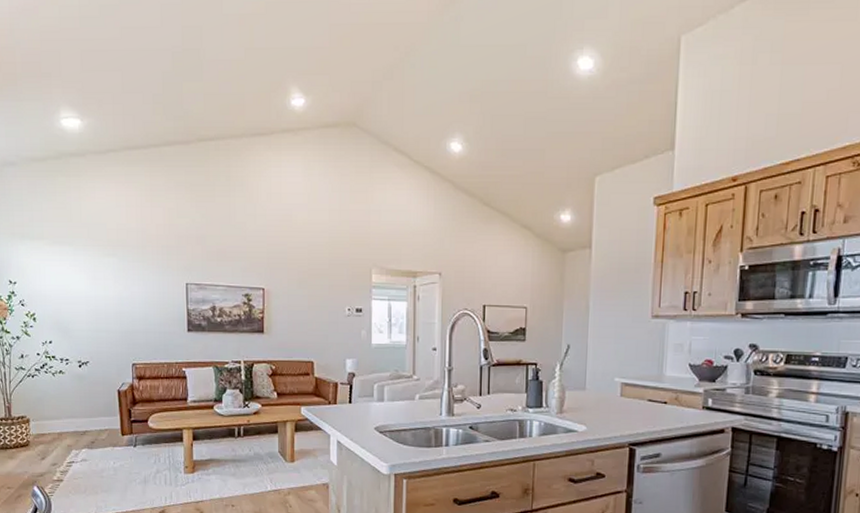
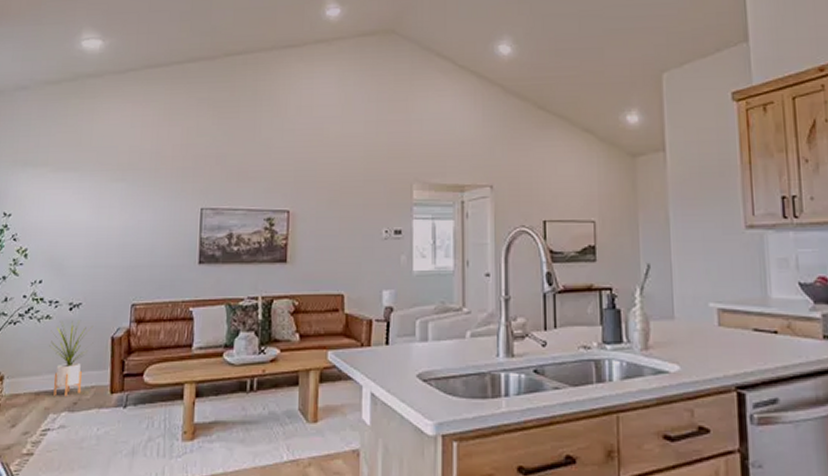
house plant: none [65,376,101,436] -> present [49,321,93,396]

